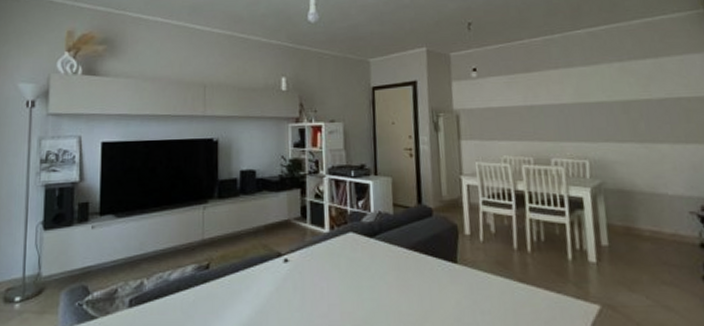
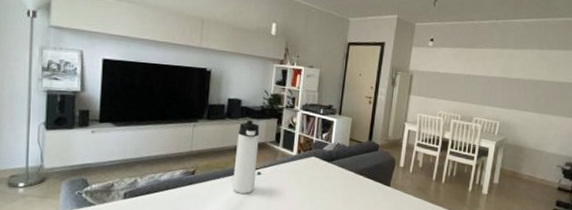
thermos bottle: none [255,193,282,289] -> present [232,119,260,194]

